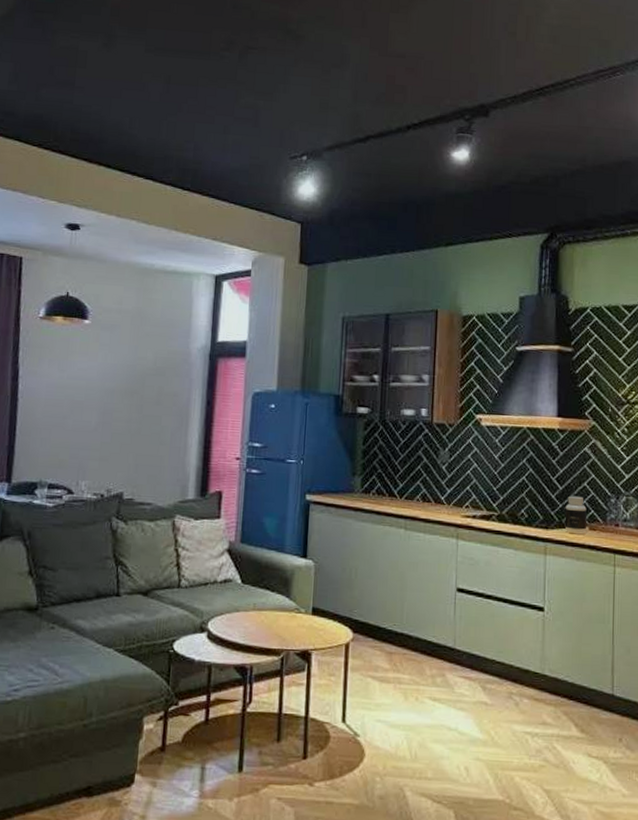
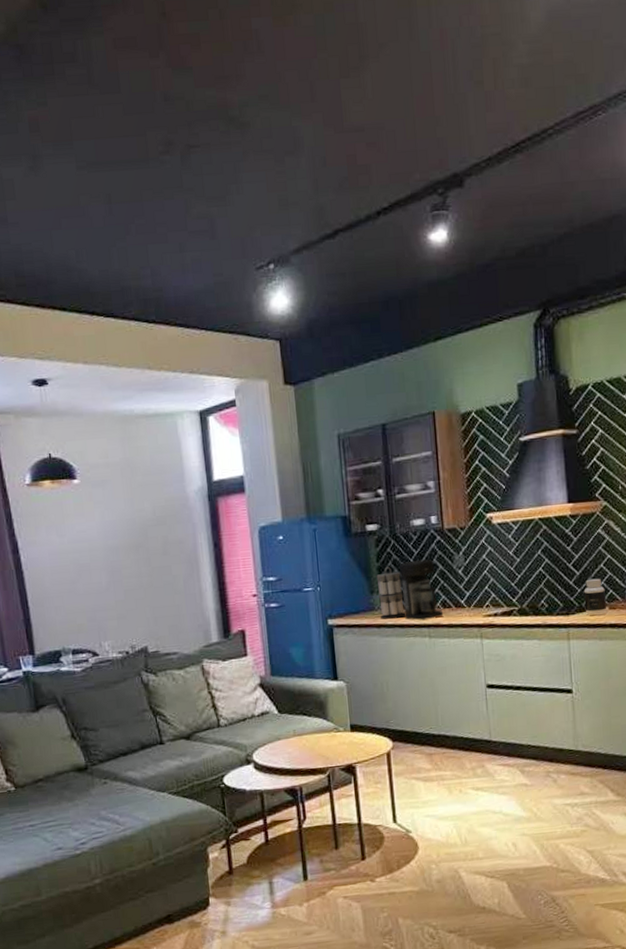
spice rack: none [359,451,385,505] -> present [376,566,406,620]
coffee maker: none [383,449,422,511] -> present [400,559,444,621]

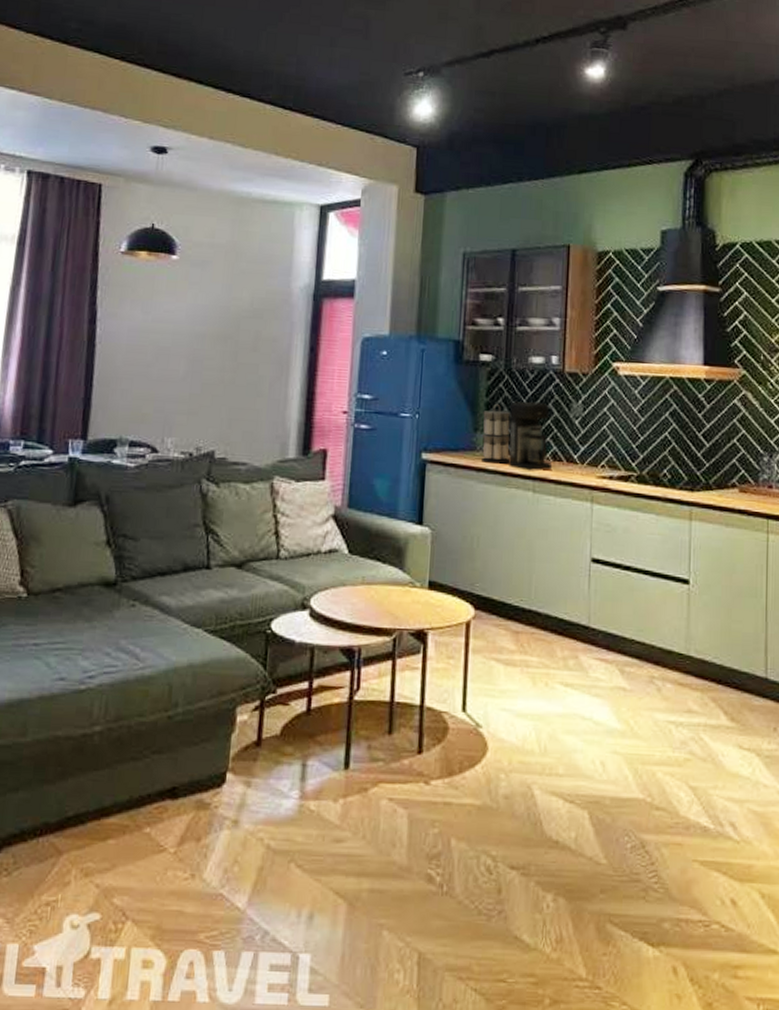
medicine bottle: present [584,578,607,616] -> none [712,453,737,498]

